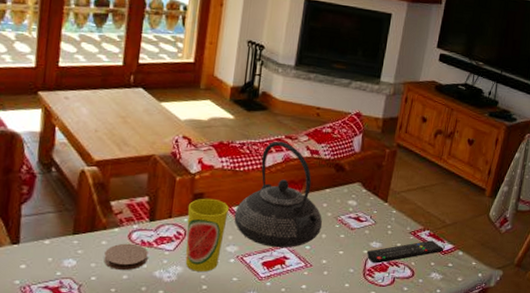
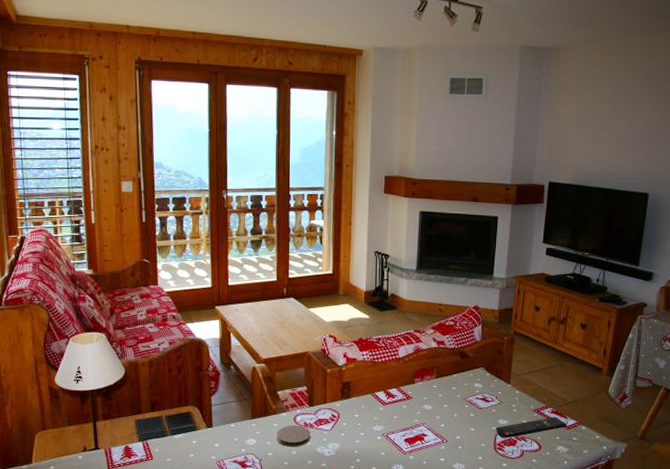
cup: present [185,198,229,272] -> none [338,386,372,447]
teapot: present [234,141,323,248] -> none [377,335,454,427]

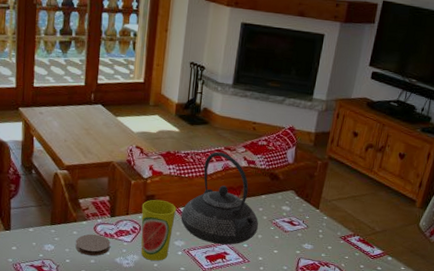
cup: none [338,386,372,447] -> present [141,199,176,261]
teapot: none [377,335,454,427] -> present [180,151,259,245]
remote control: present [496,417,568,439] -> none [299,245,374,263]

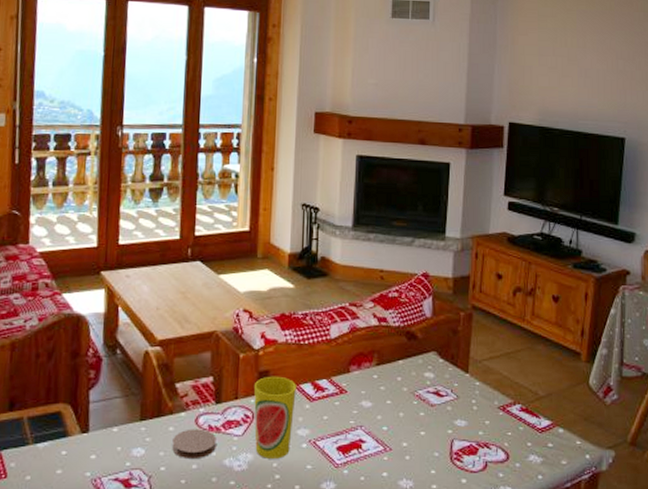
teapot: present [180,151,259,245] -> none [303,309,399,430]

